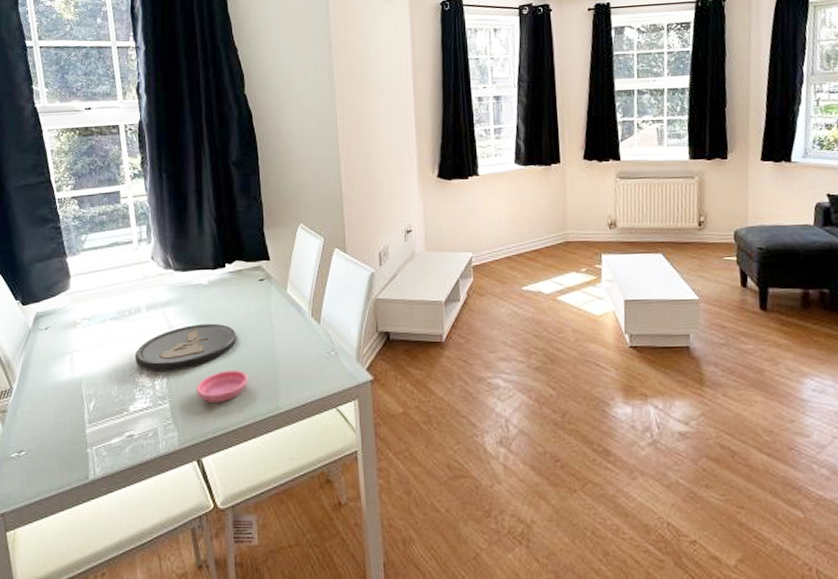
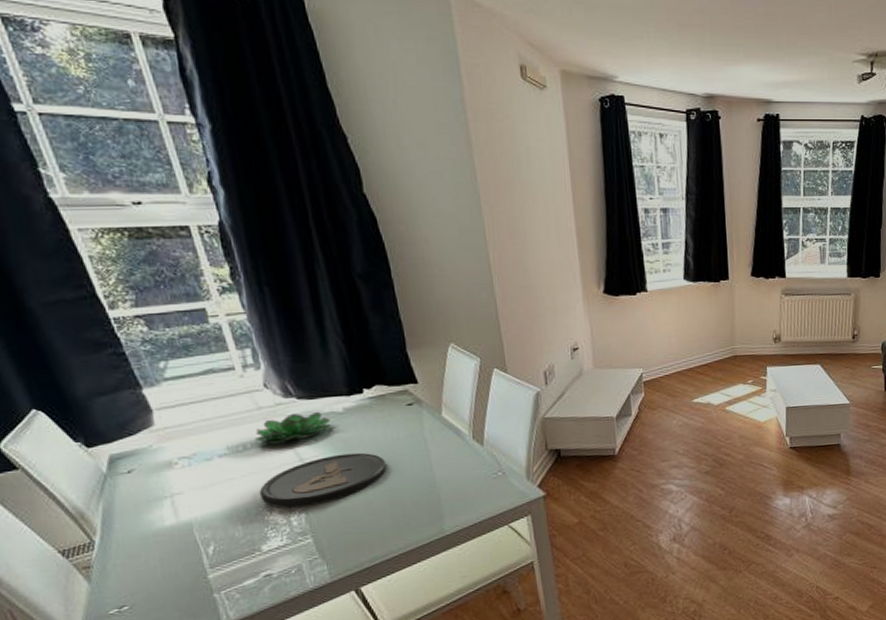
succulent plant: none [138,284,197,311] -> present [255,412,332,444]
saucer: present [196,369,249,404] -> none [343,497,407,534]

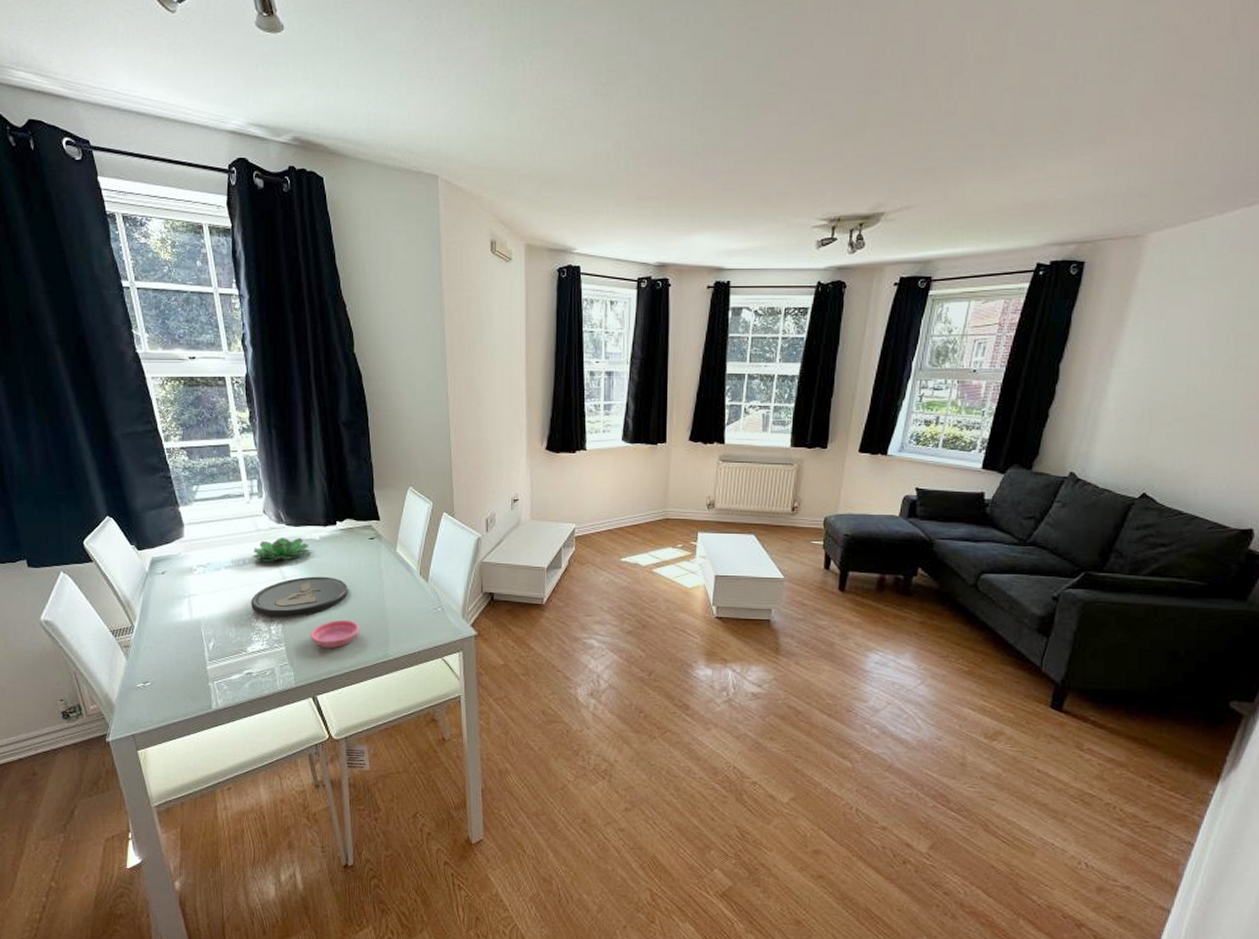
saucer: none [343,497,407,534] -> present [310,619,360,649]

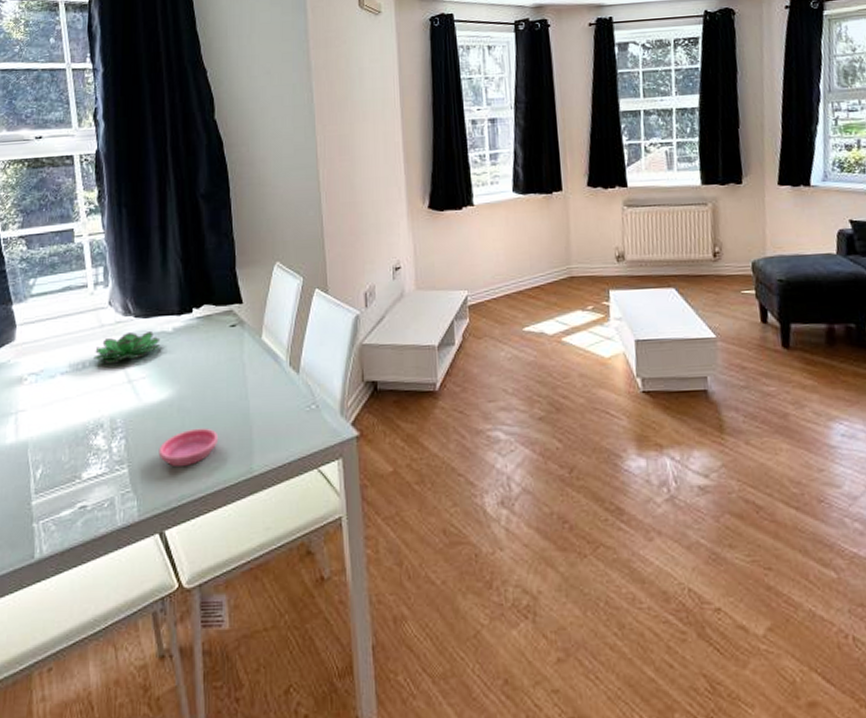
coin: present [251,576,348,618] -> none [89,375,205,432]

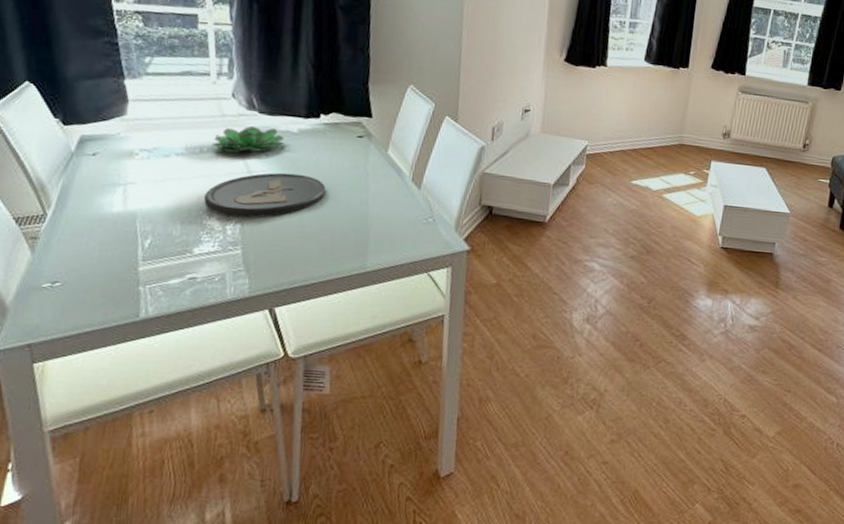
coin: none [89,375,205,432] -> present [204,172,326,218]
saucer: present [158,428,219,468] -> none [273,223,336,256]

